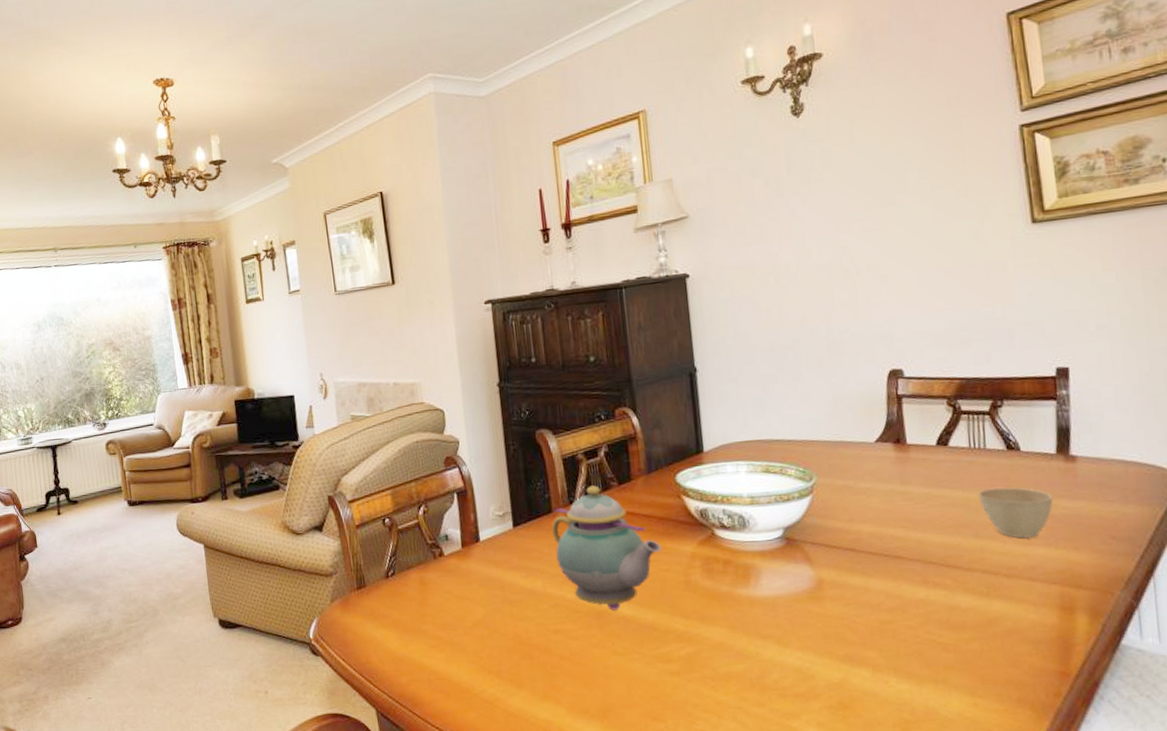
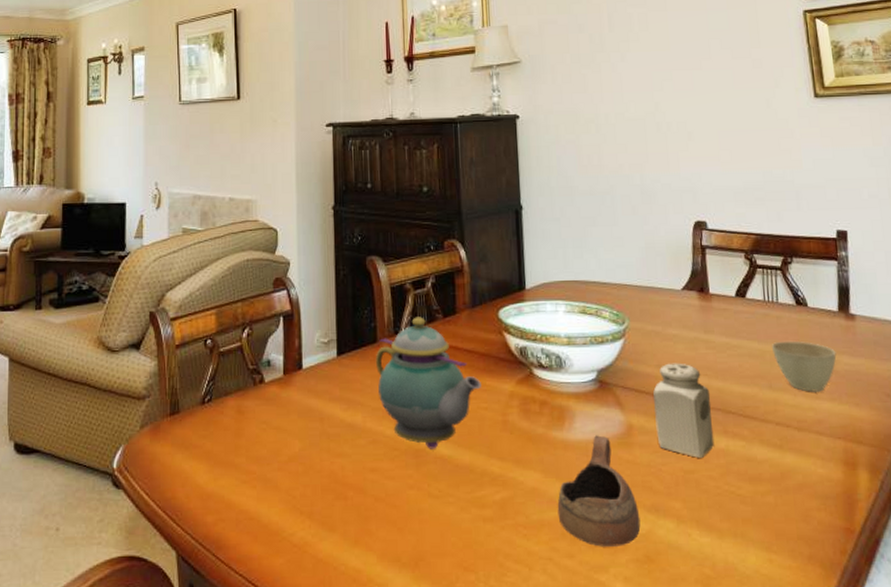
cup: none [745,591,834,696] -> present [557,435,641,547]
salt shaker: none [845,516,914,609] -> present [653,363,715,458]

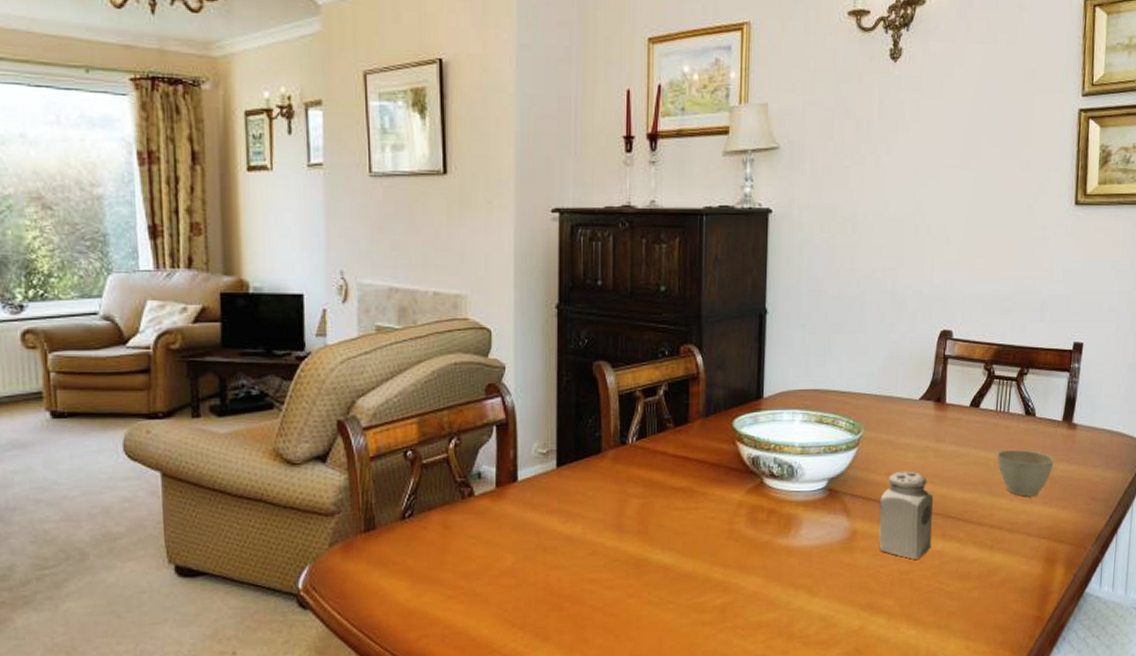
teapot: present [375,317,481,449] -> none [598,426,710,559]
cup: present [557,435,641,547] -> none [776,541,854,643]

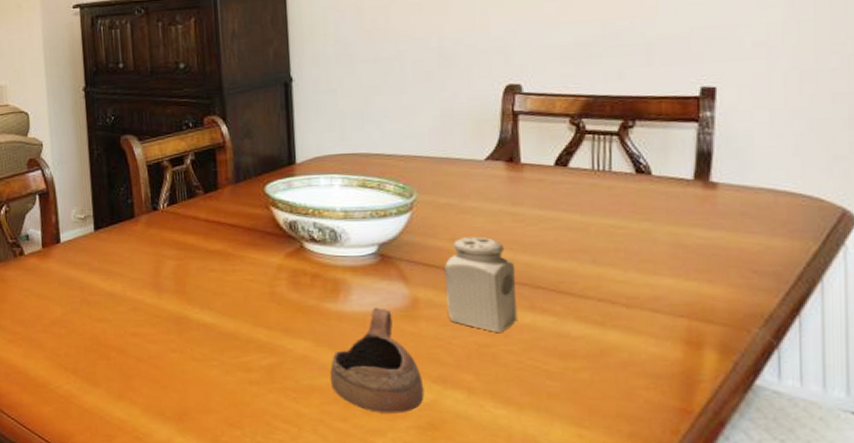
cup: none [776,541,854,643] -> present [329,308,425,414]
cup: present [996,449,1054,497] -> none [598,212,687,268]

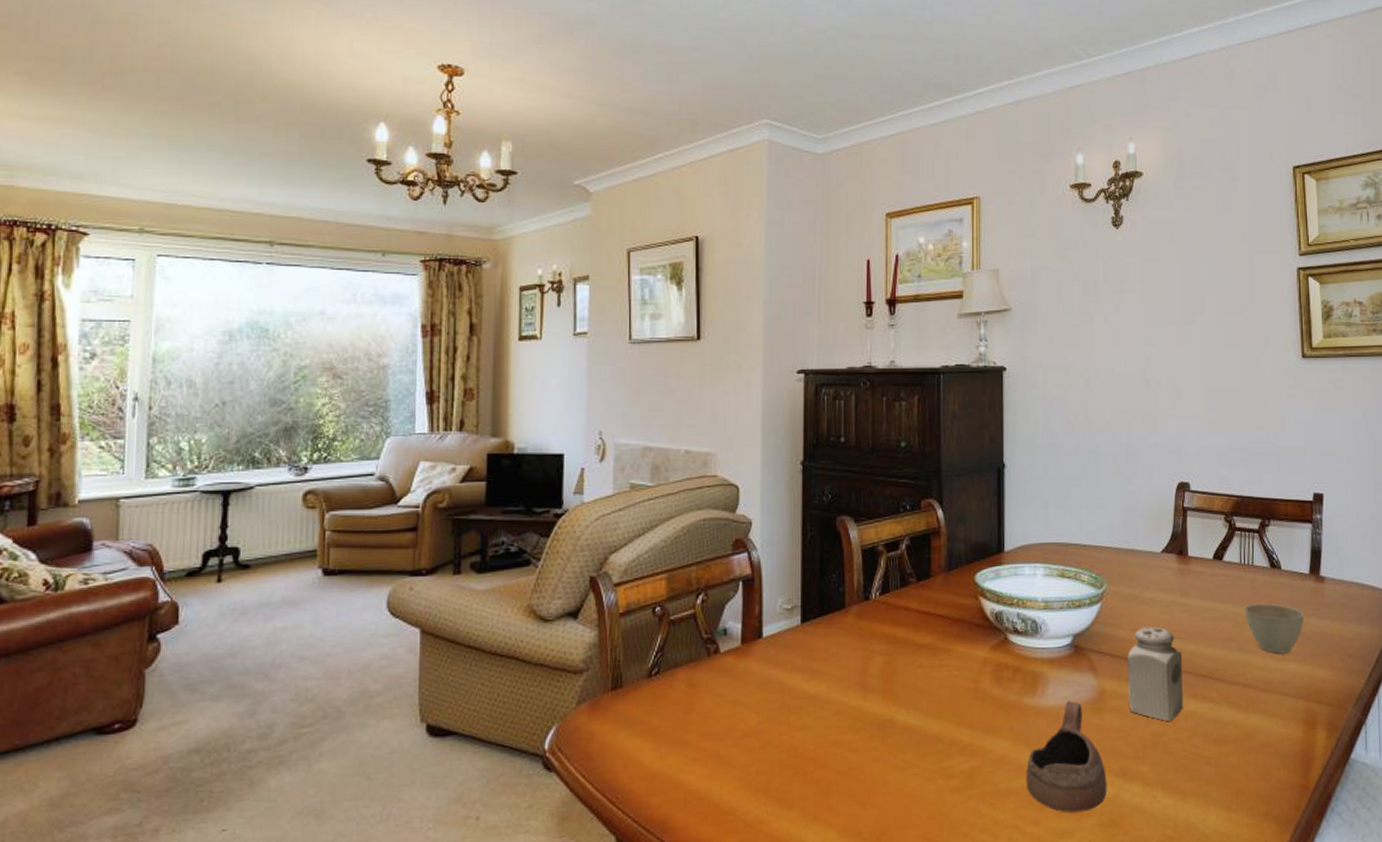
cup: none [598,212,687,268] -> present [1244,603,1305,654]

